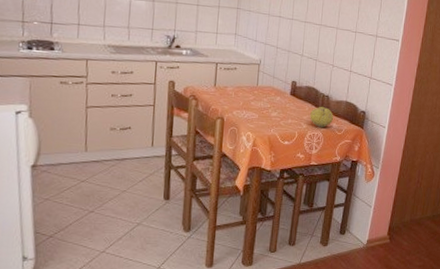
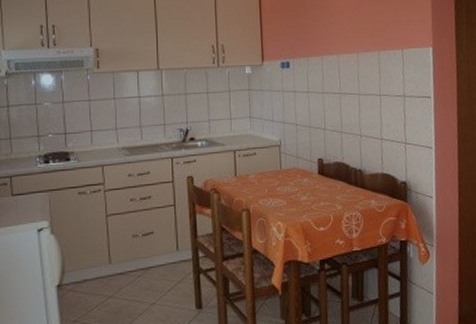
fruit: present [310,106,334,127] -> none [344,182,372,206]

